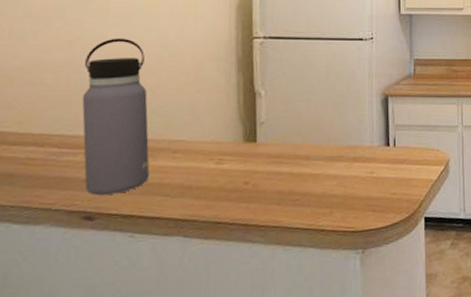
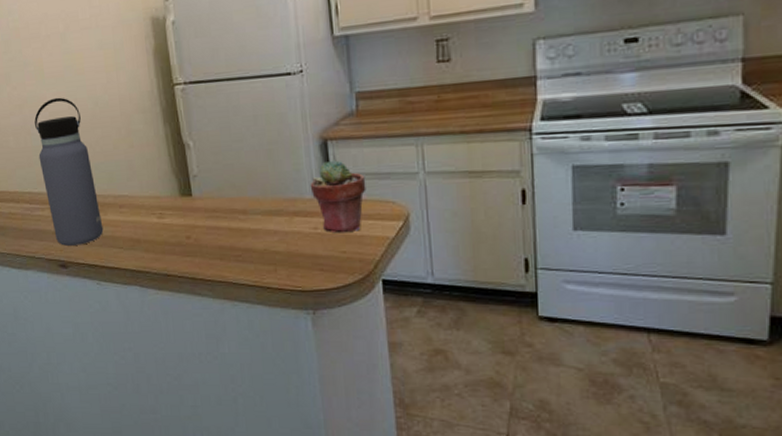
potted succulent: none [370,113,417,177] -> present [310,160,366,233]

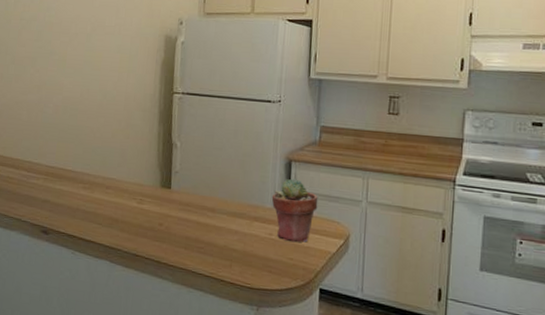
water bottle: present [34,97,104,246] -> none [43,85,90,216]

